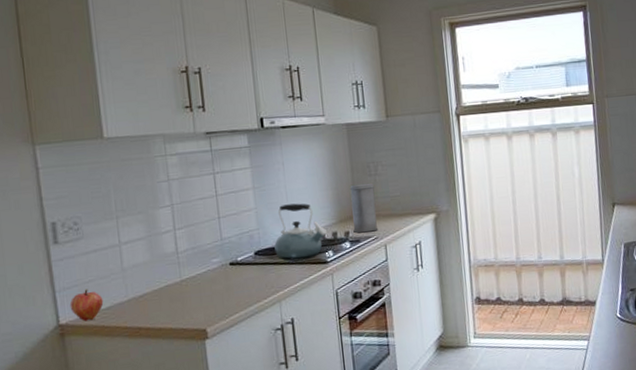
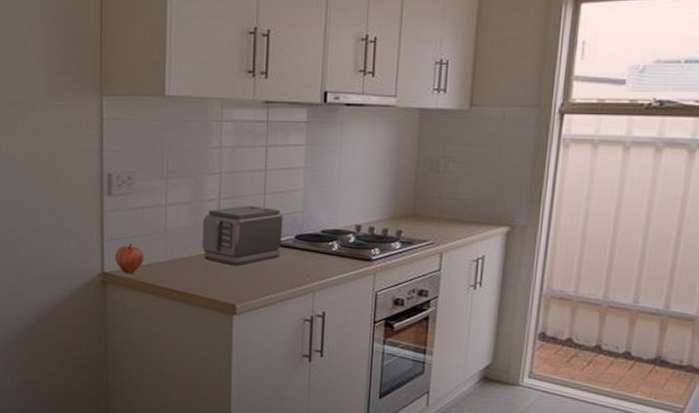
toaster: none [161,230,243,292] -> present [203,205,283,265]
kettle: present [274,203,327,262] -> none [317,190,376,254]
canister: present [350,182,379,234] -> none [407,179,440,236]

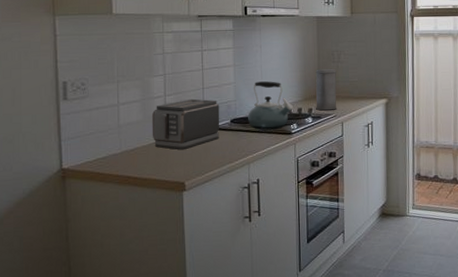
fruit: present [114,243,144,274] -> none [72,140,100,168]
kettle: none [317,190,376,254] -> present [248,81,293,131]
canister: none [407,179,440,236] -> present [315,68,337,111]

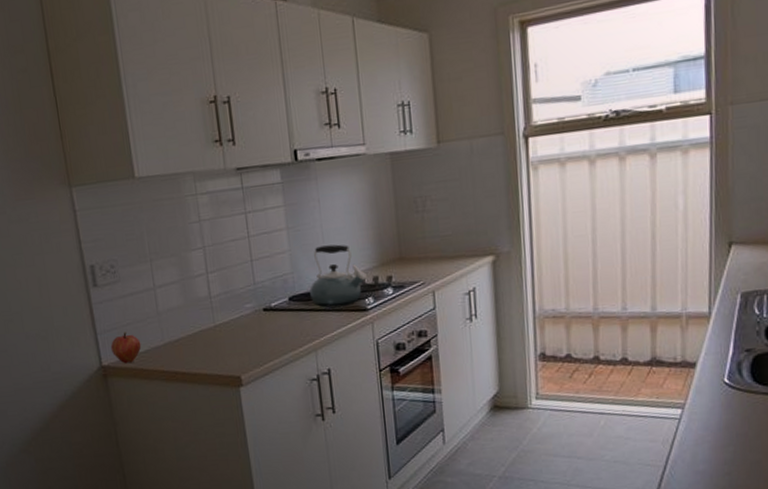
fruit: none [72,140,100,168] -> present [110,332,142,364]
toaster: present [152,98,220,150] -> none [194,274,277,338]
canister: present [315,68,337,111] -> none [393,220,426,278]

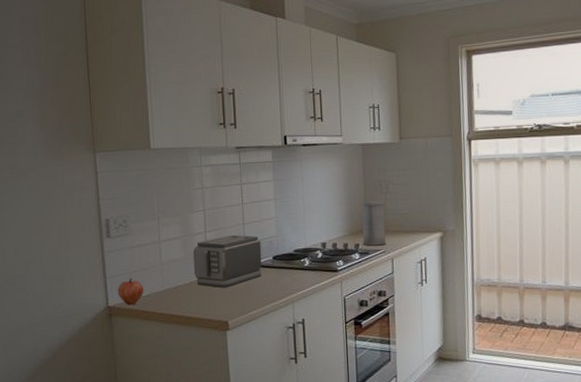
toaster: none [194,274,277,338] -> present [193,234,262,288]
kettle: present [309,244,367,309] -> none [291,215,338,268]
canister: none [393,220,426,278] -> present [362,200,387,246]

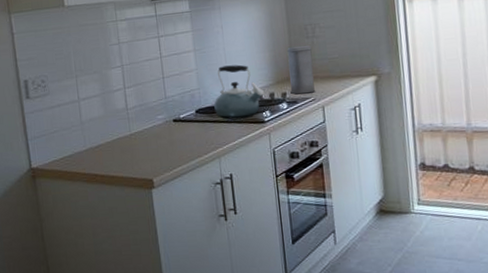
fruit: present [117,278,144,306] -> none [39,138,66,167]
toaster: present [193,234,262,288] -> none [113,89,185,145]
kettle: none [291,215,338,268] -> present [214,64,264,120]

